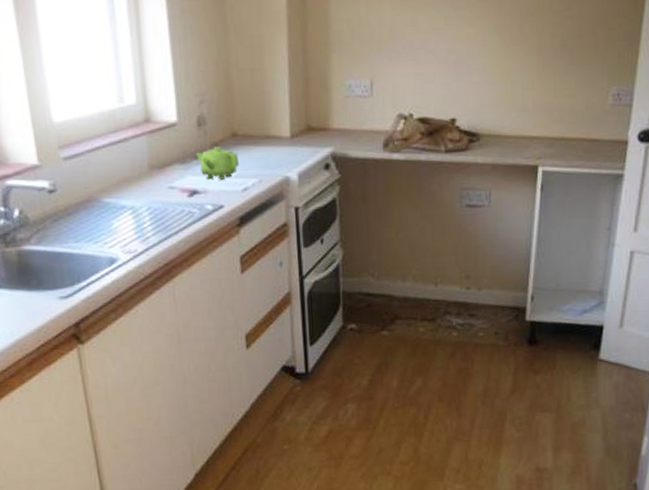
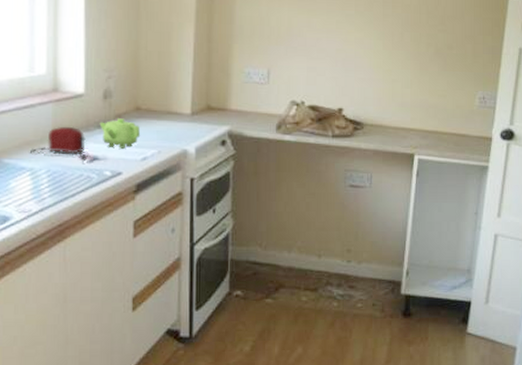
toaster: none [128,159,188,197] -> present [29,126,88,162]

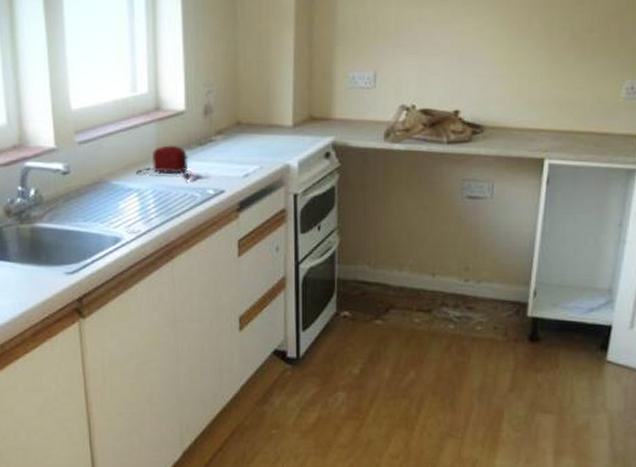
teapot: present [99,118,141,149] -> none [201,134,242,166]

